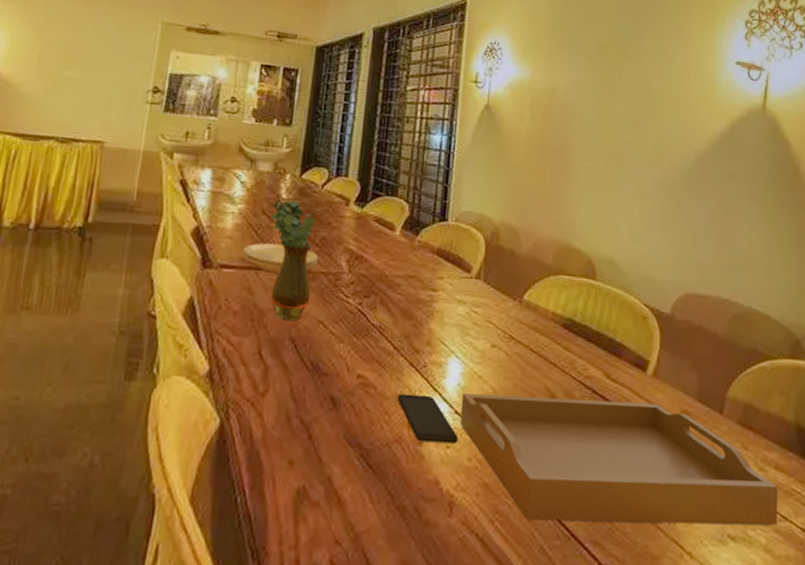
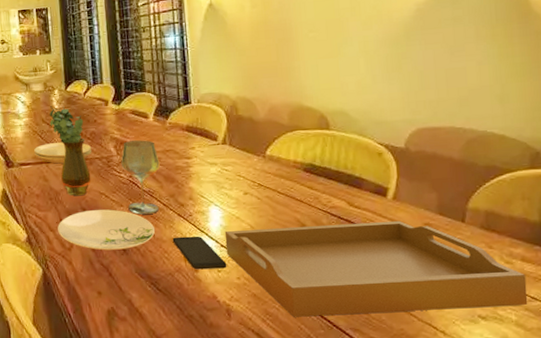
plate: none [252,342,379,403] -> present [57,209,156,251]
wine glass: none [350,256,399,358] -> present [121,140,160,215]

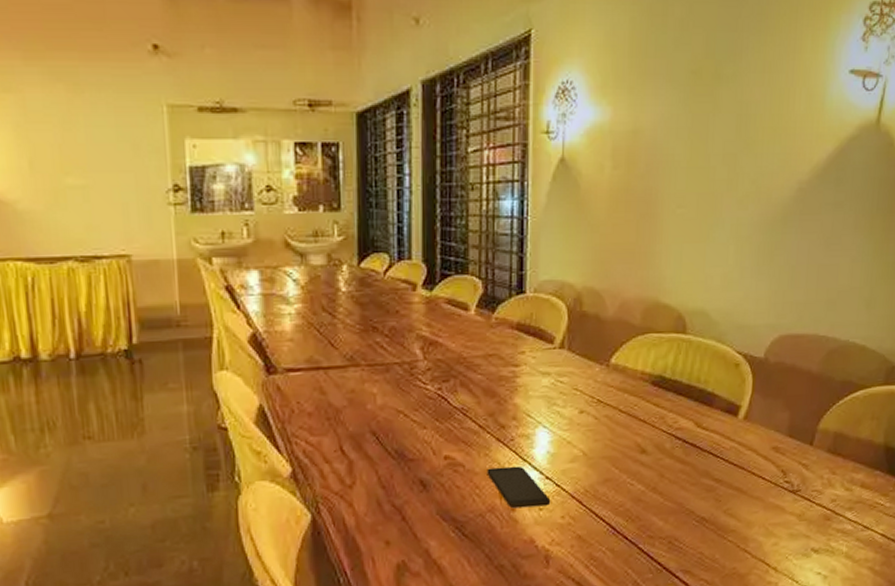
plate: present [34,141,92,164] -> none [308,339,390,370]
vase: present [49,106,91,196] -> none [332,288,386,415]
plate: present [57,209,156,251] -> none [336,432,467,487]
wine glass: present [121,140,160,215] -> none [428,340,479,439]
serving tray: present [224,220,528,317] -> none [551,444,863,561]

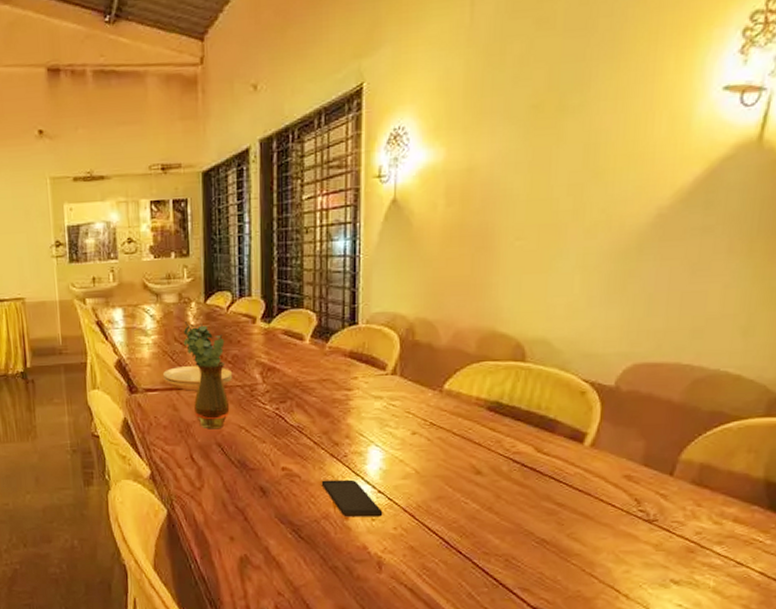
plate: none [308,339,390,370] -> present [163,365,233,391]
vase: none [332,288,386,415] -> present [183,322,230,430]

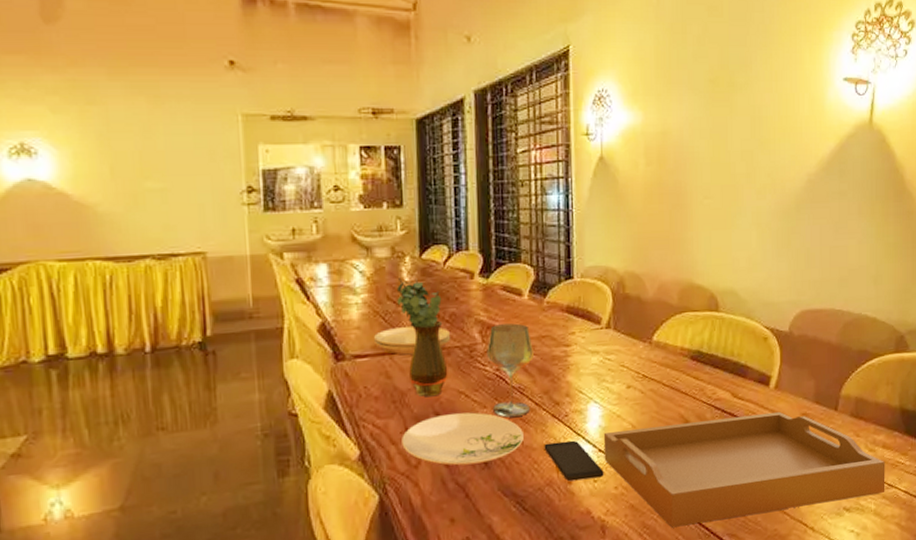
plate: none [187,445,302,492] -> present [402,412,525,466]
wine glass: none [267,366,313,453] -> present [486,323,534,417]
serving tray: none [383,471,736,573] -> present [603,411,885,528]

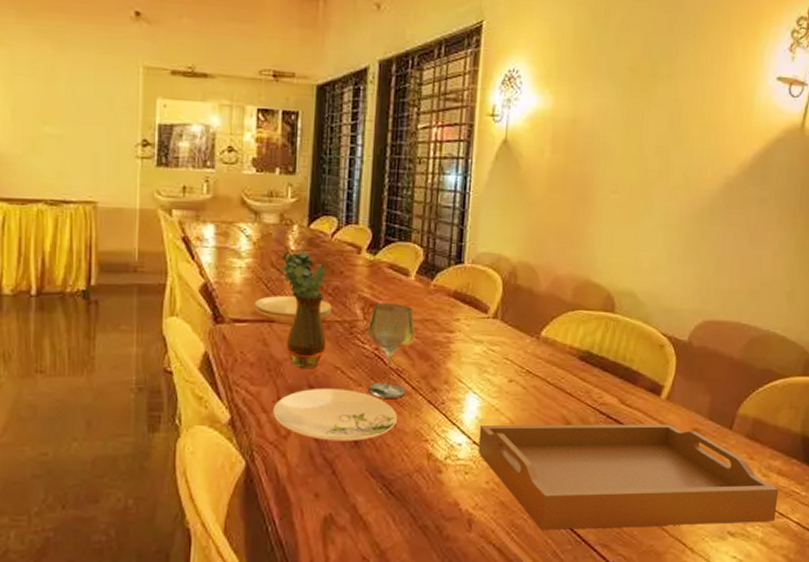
mobile phone: present [544,440,604,482] -> none [416,429,477,471]

